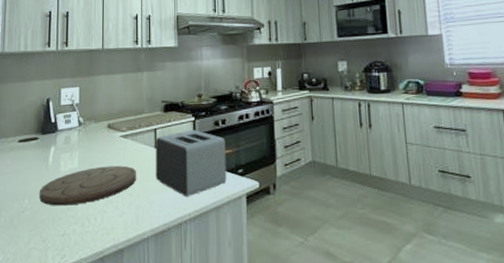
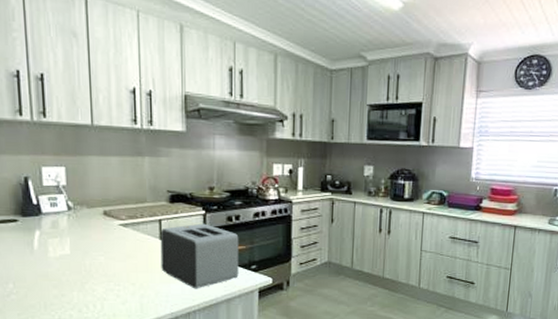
cutting board: present [39,165,137,206] -> none [26,254,140,292]

